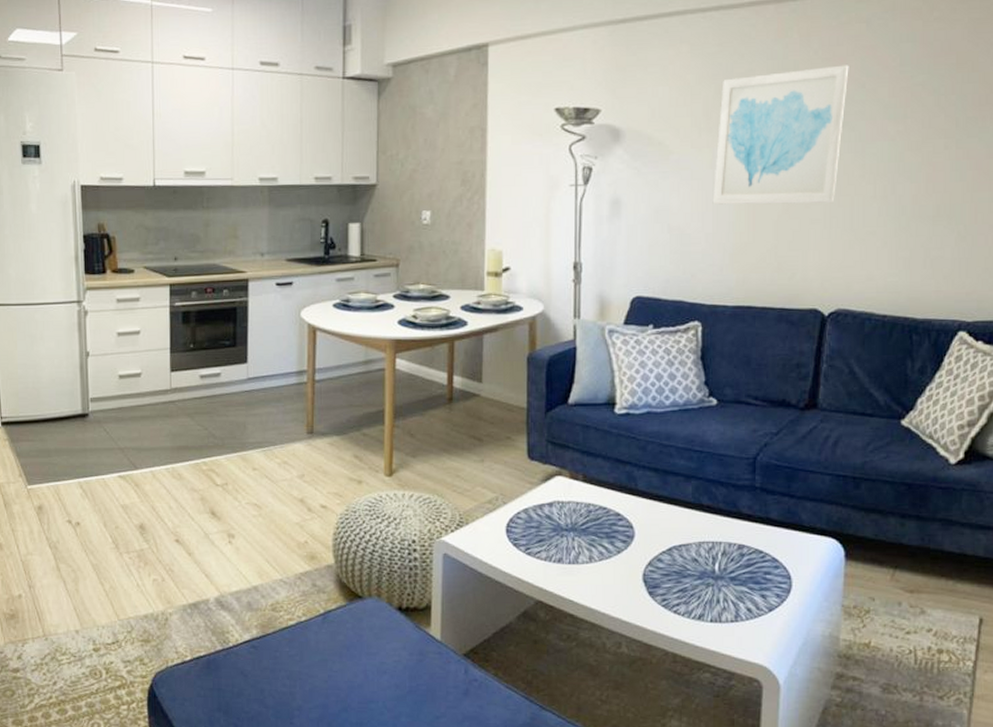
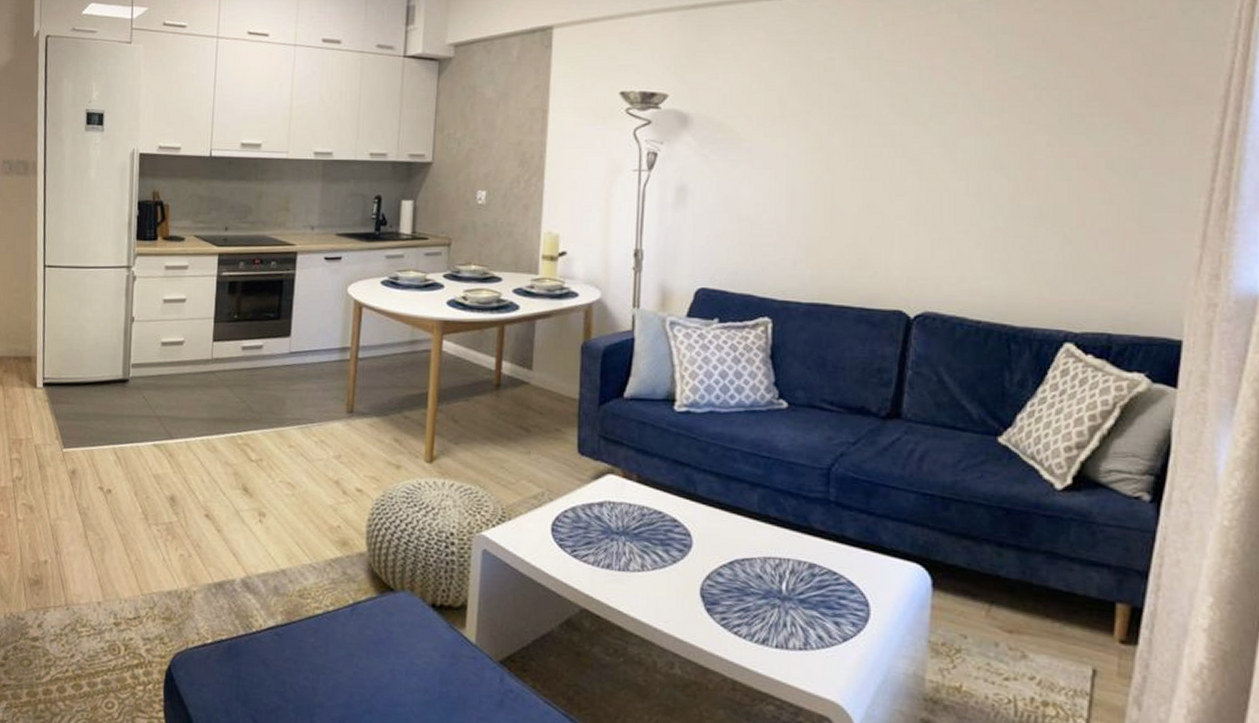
wall art: present [712,65,849,205] -> none [786,56,939,199]

